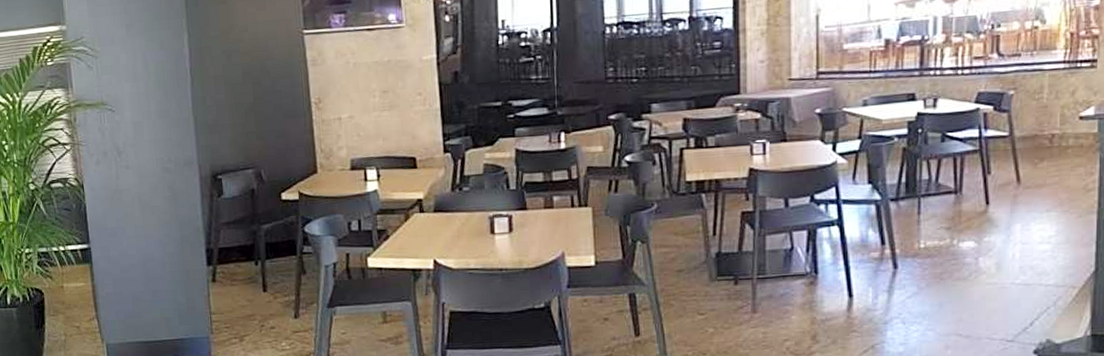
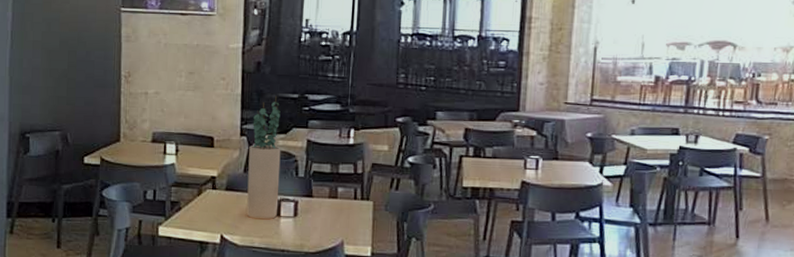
vase: none [455,106,492,240] -> present [246,96,281,220]

